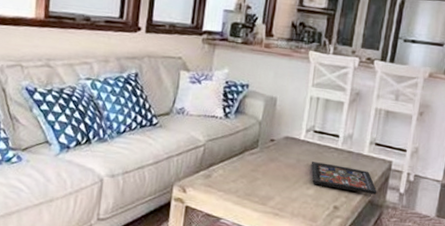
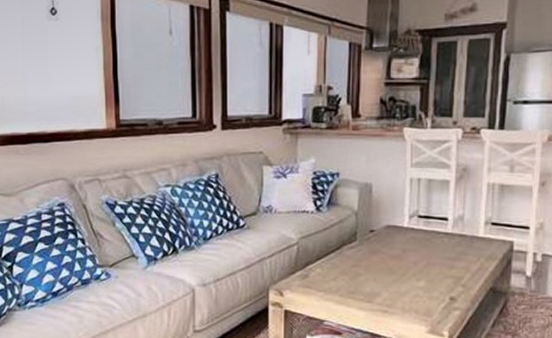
decorative tray: present [311,162,377,195] -> none [418,250,499,281]

